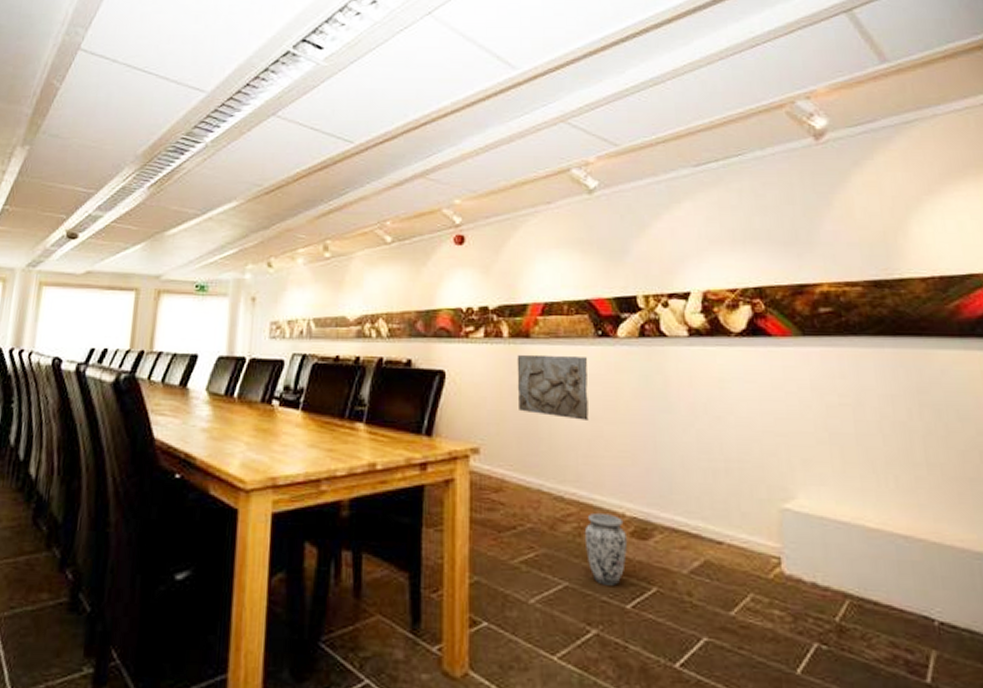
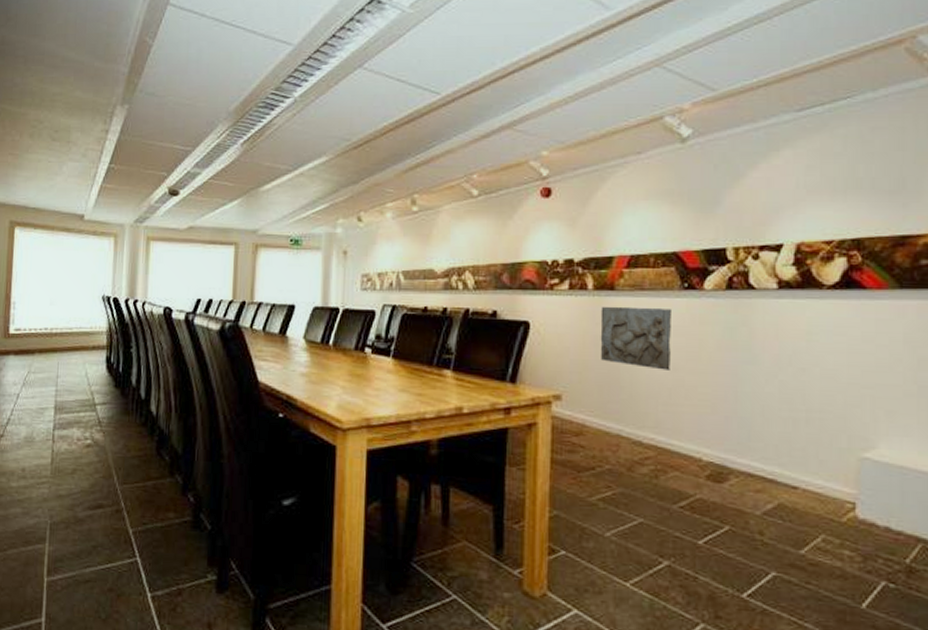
vase: present [584,512,628,586] -> none [660,456,703,523]

